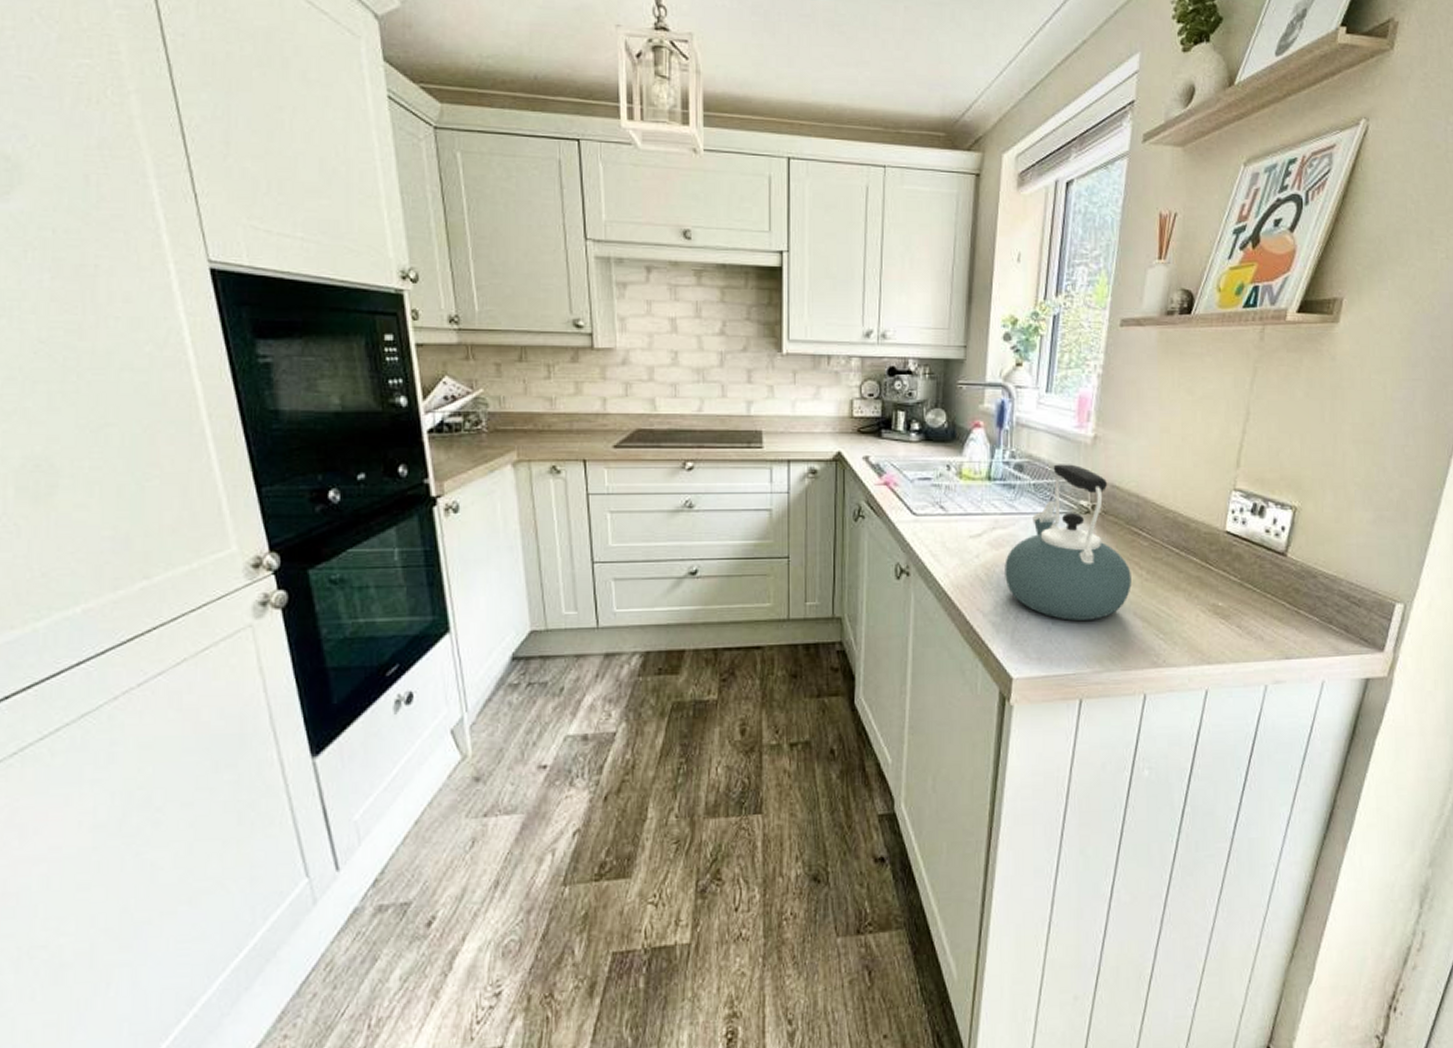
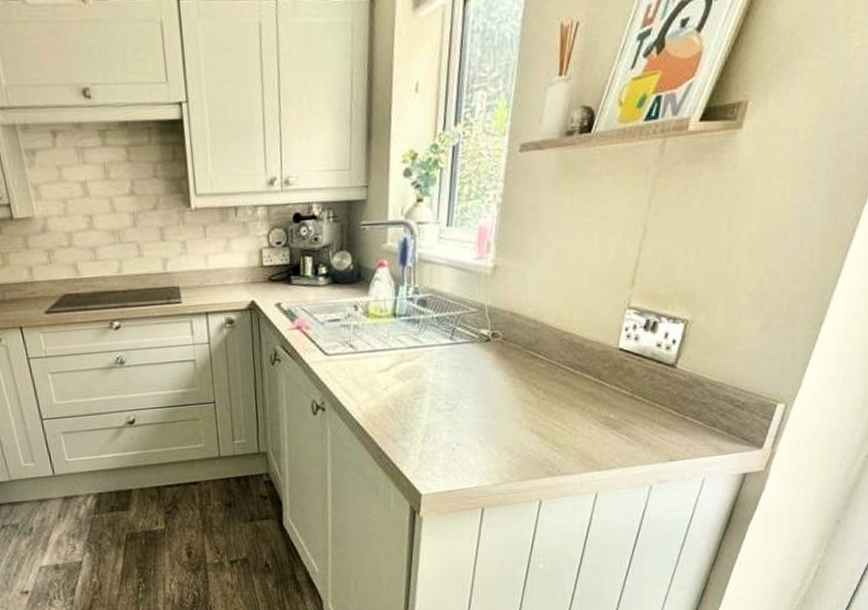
kettle: present [1005,464,1132,621] -> none [411,295,529,441]

